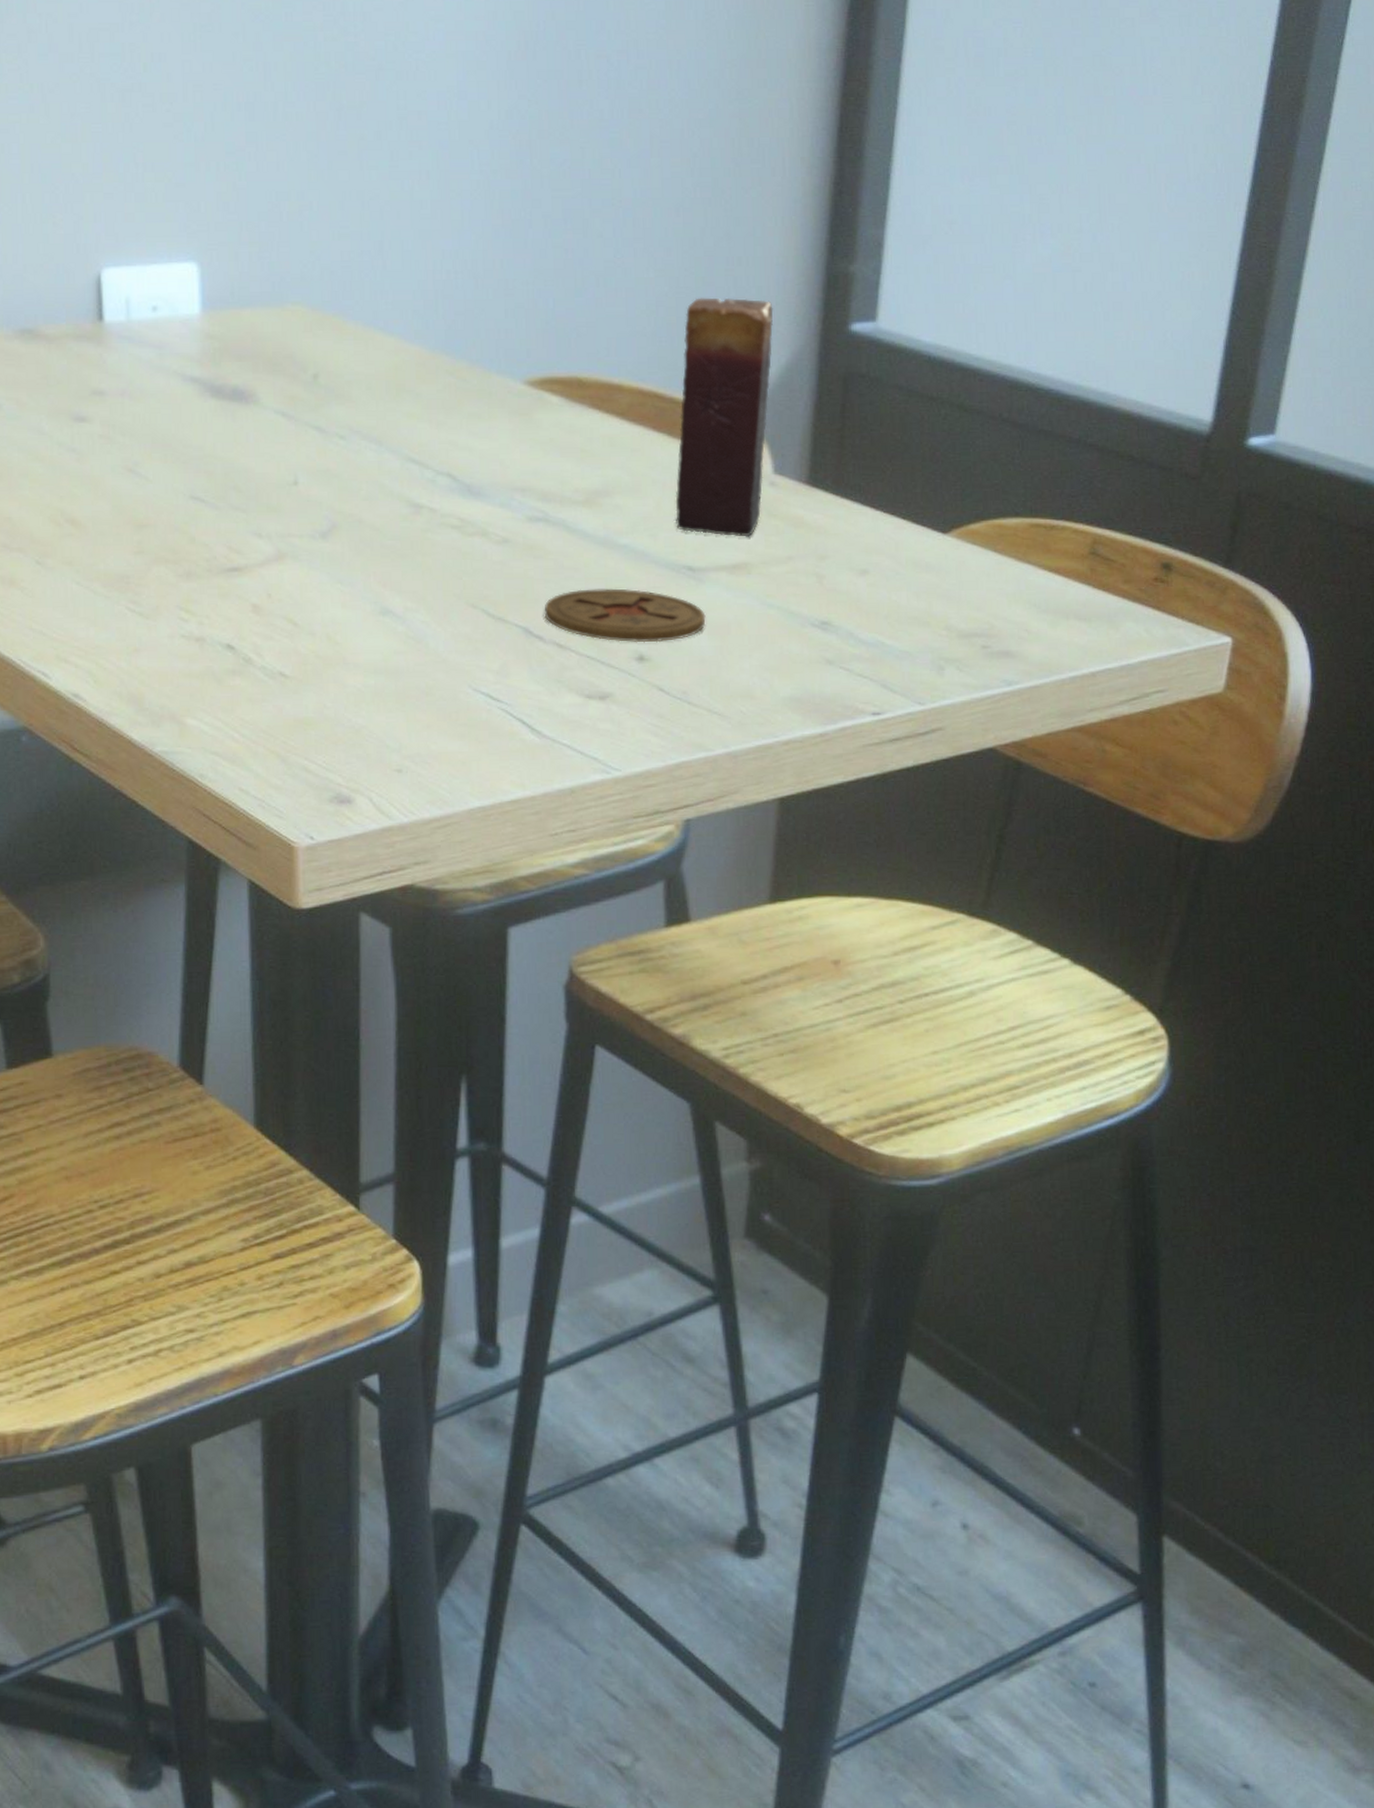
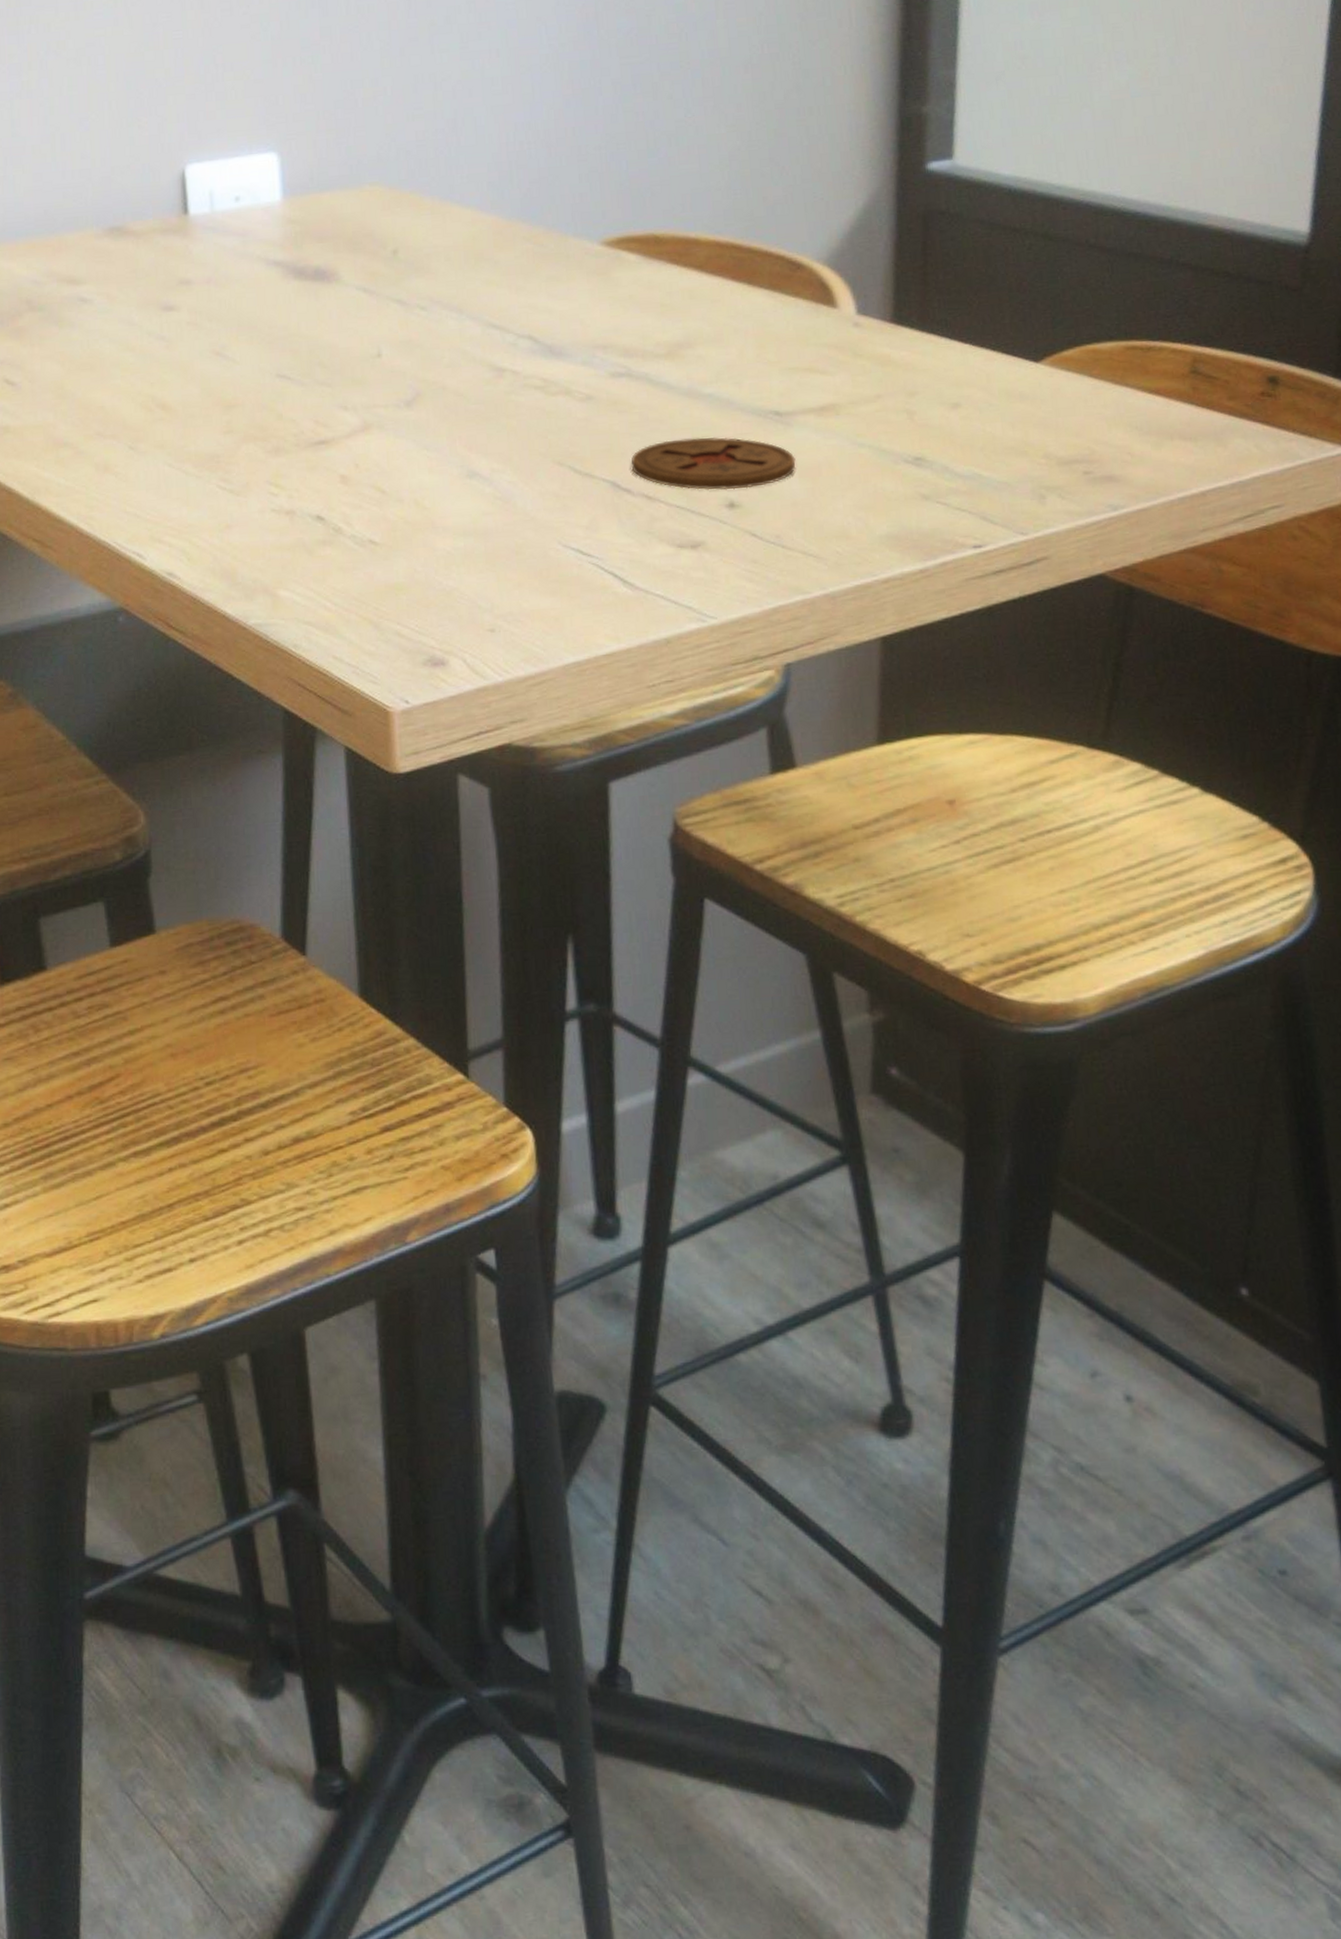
candle: present [675,297,773,537] -> none [758,146,849,379]

